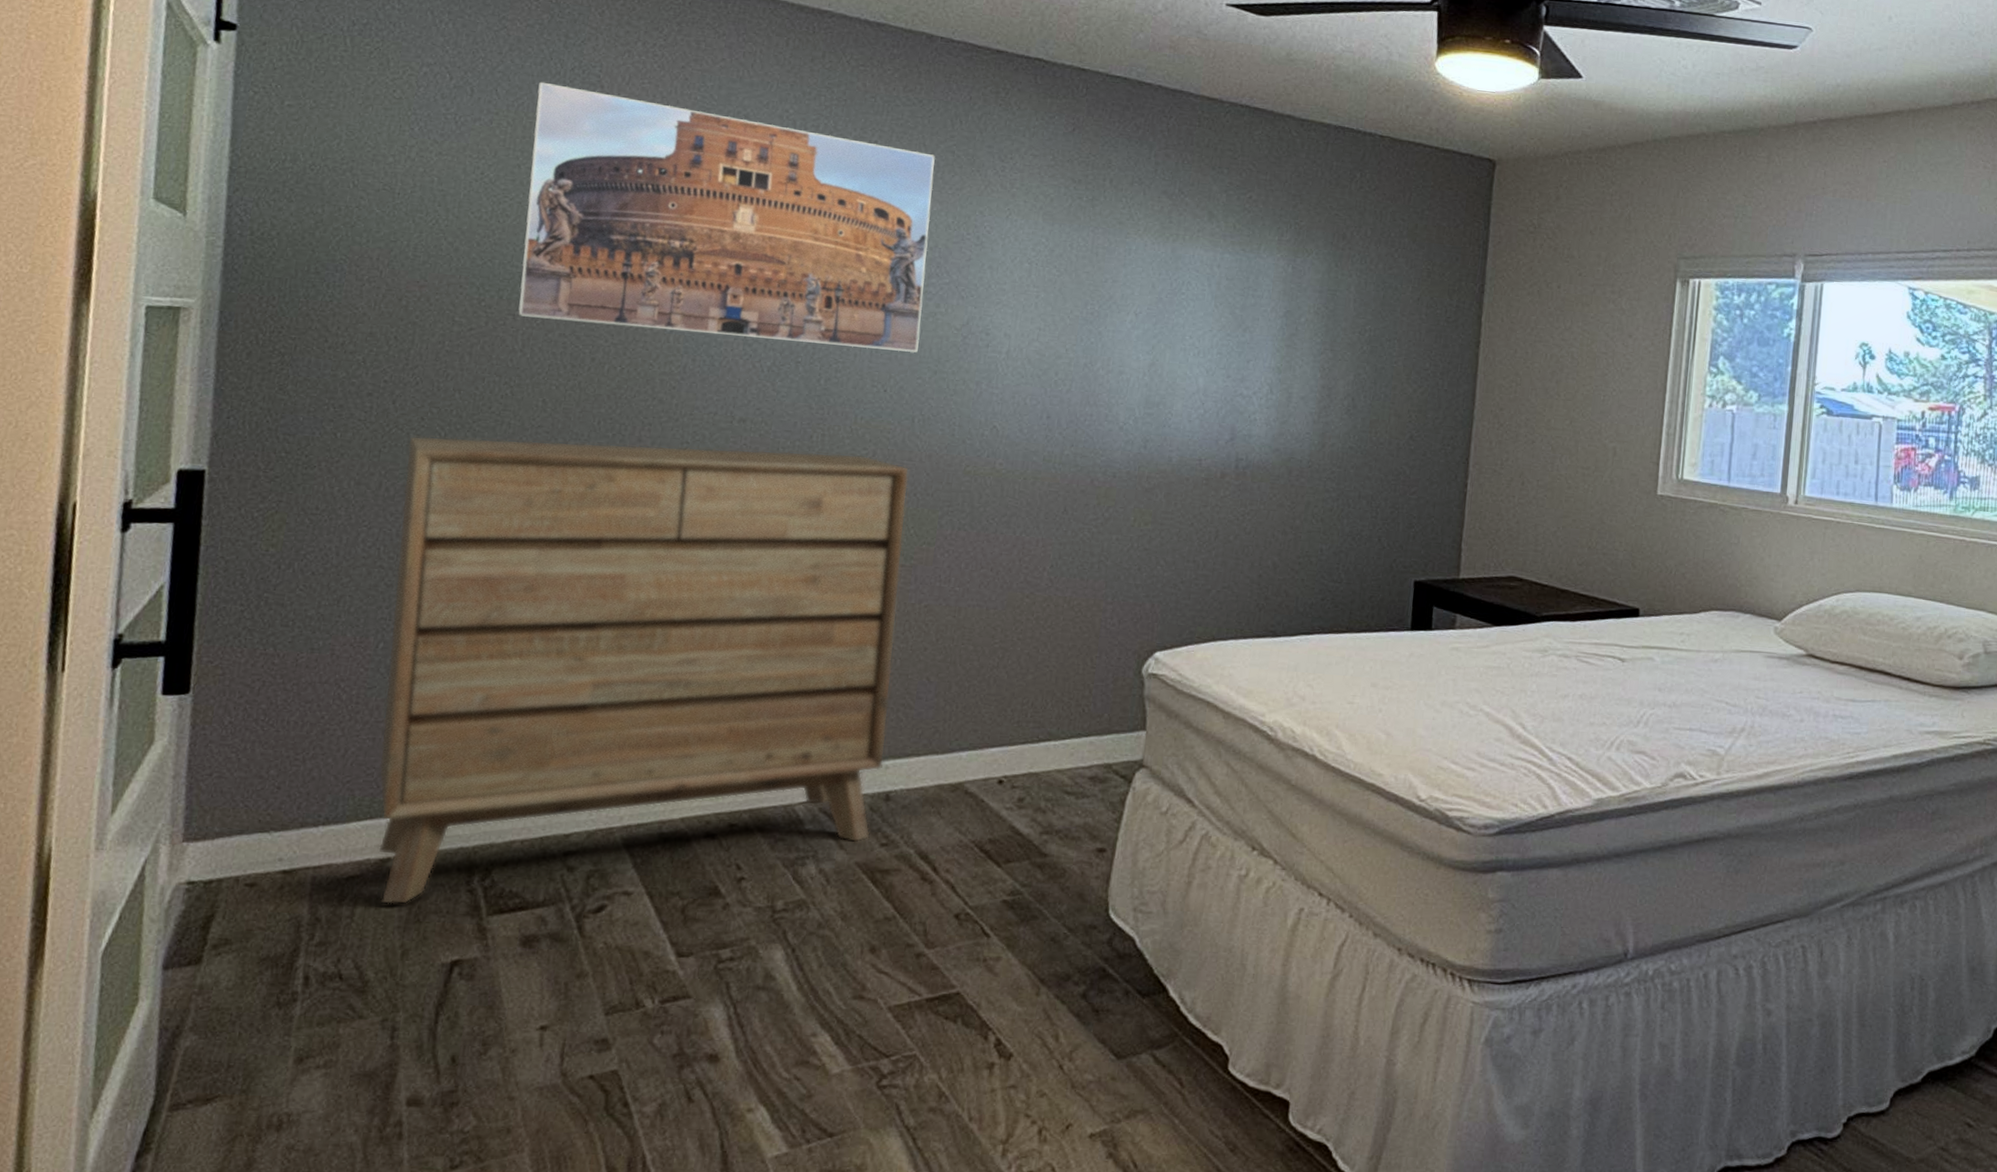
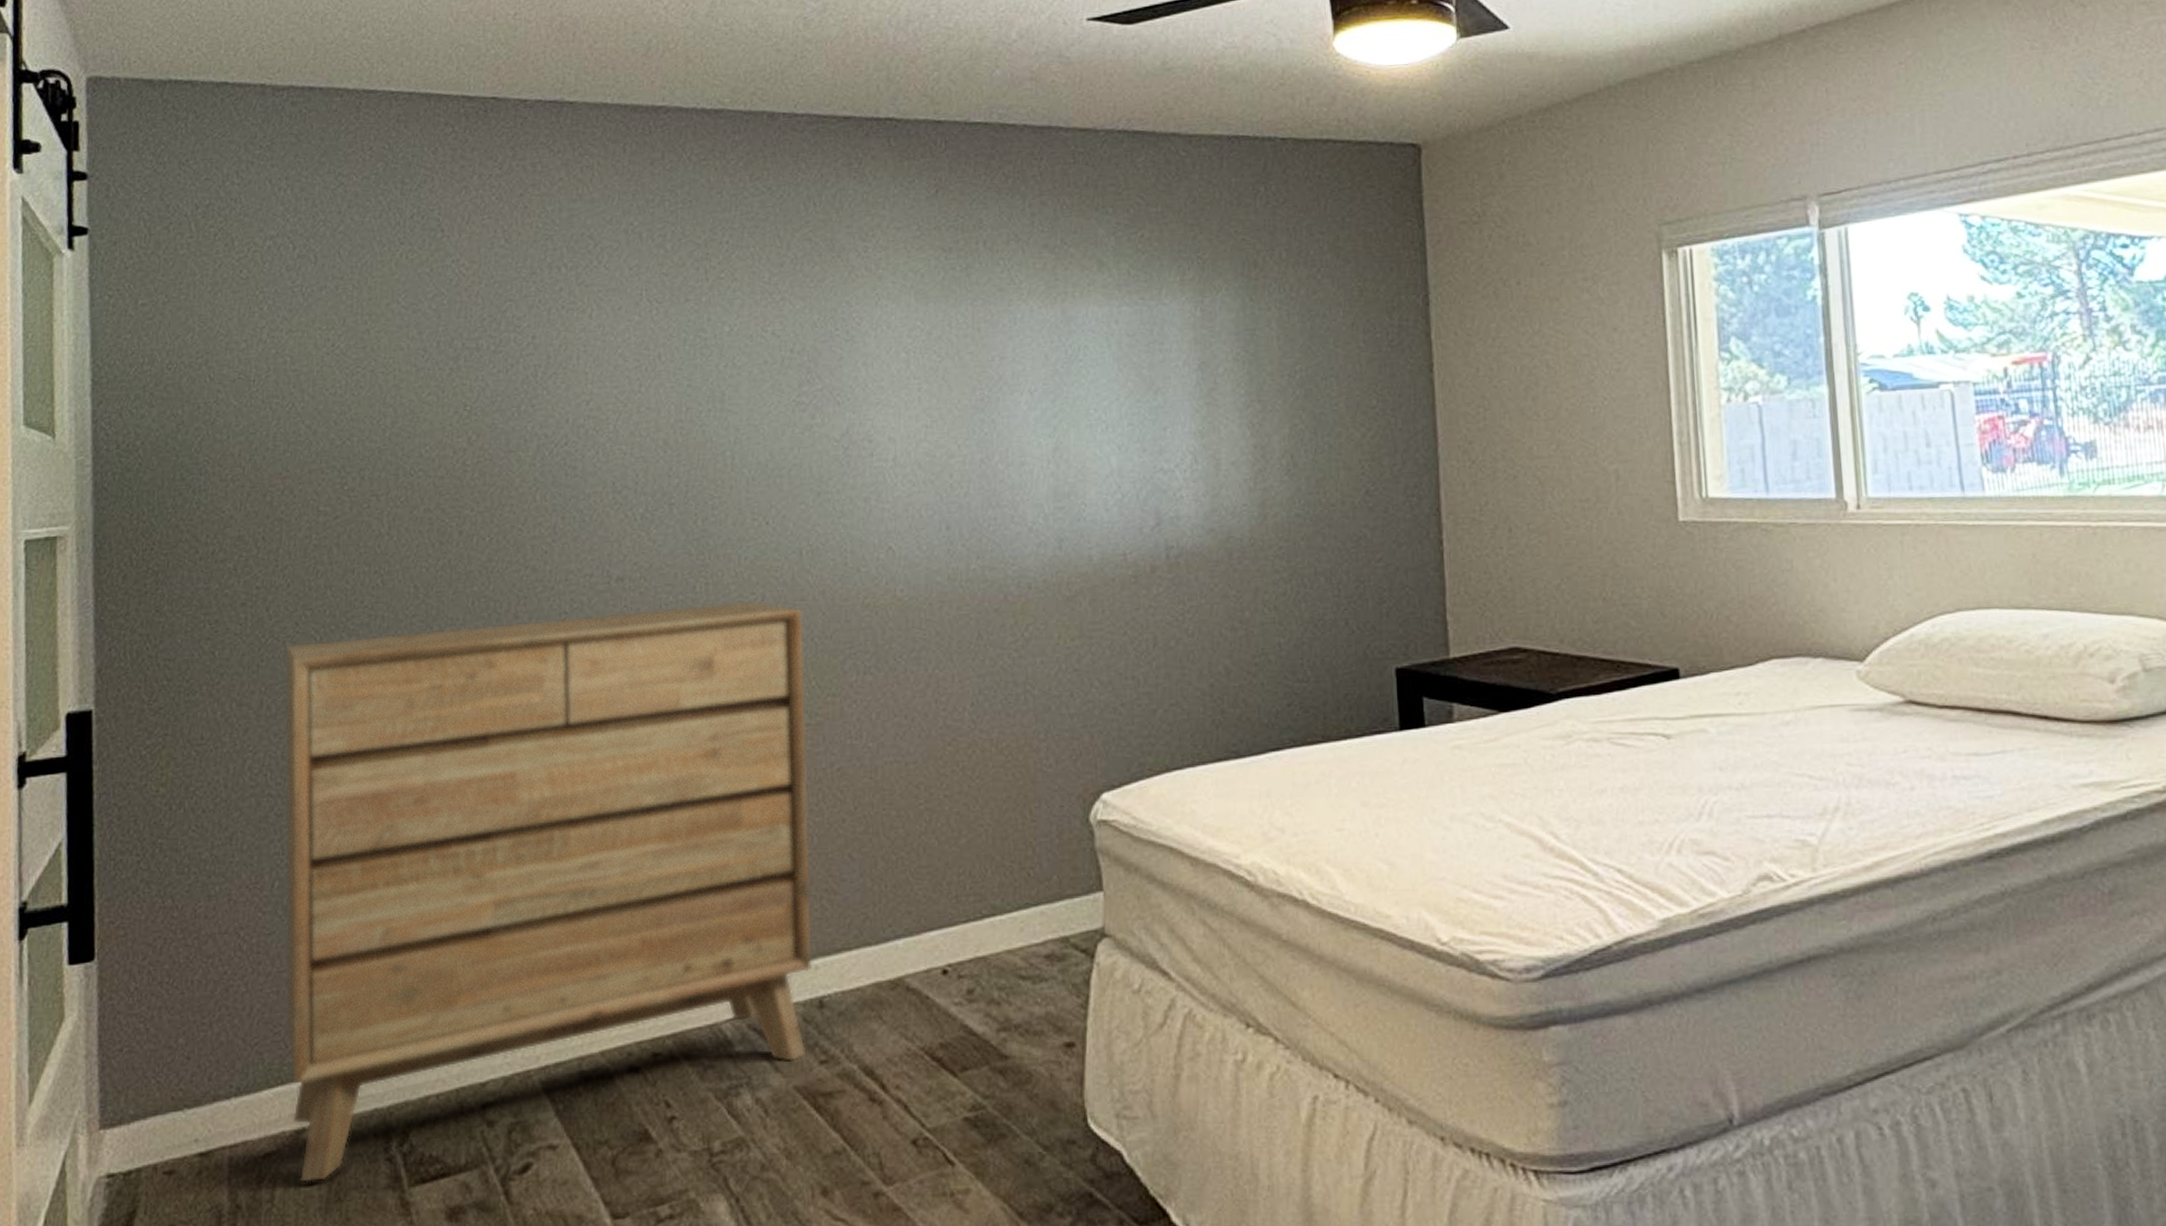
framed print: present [518,81,935,353] -> none [379,236,797,496]

